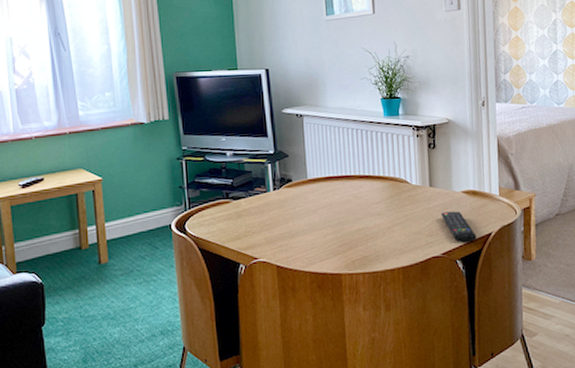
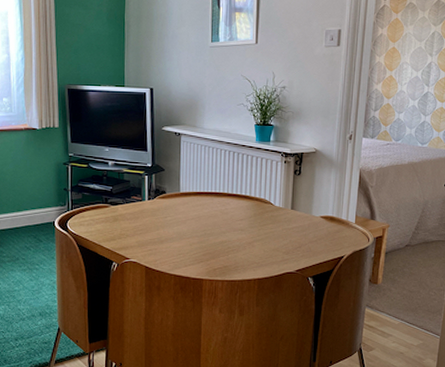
remote control: present [441,211,477,243] -> none [299,233,329,263]

